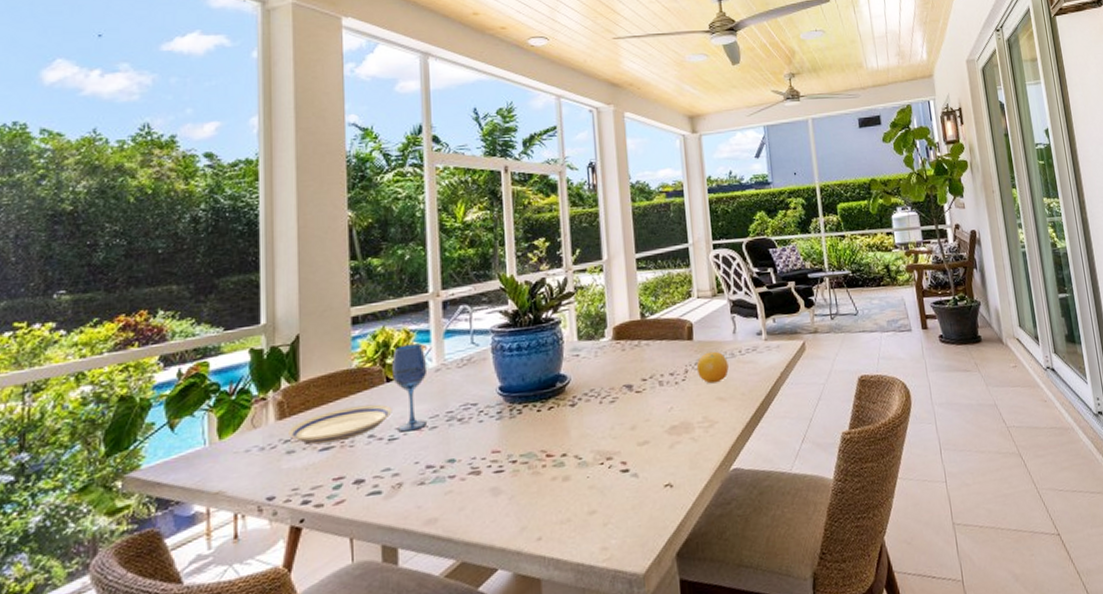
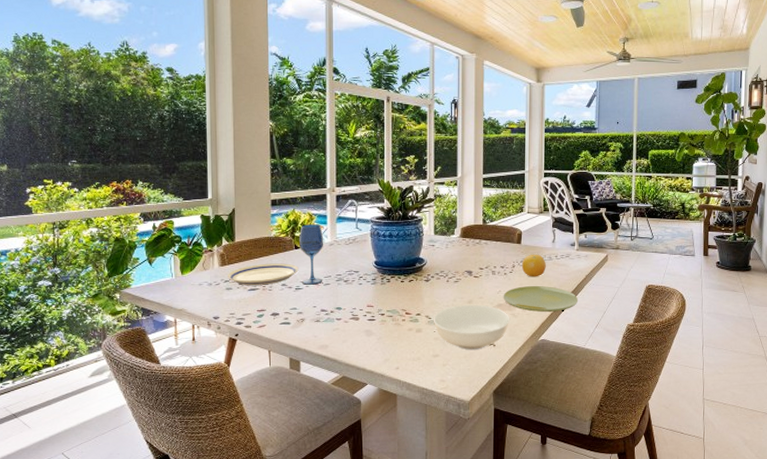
bowl: none [584,430,690,498] -> present [433,304,510,350]
plate: none [676,393,776,431] -> present [503,286,579,312]

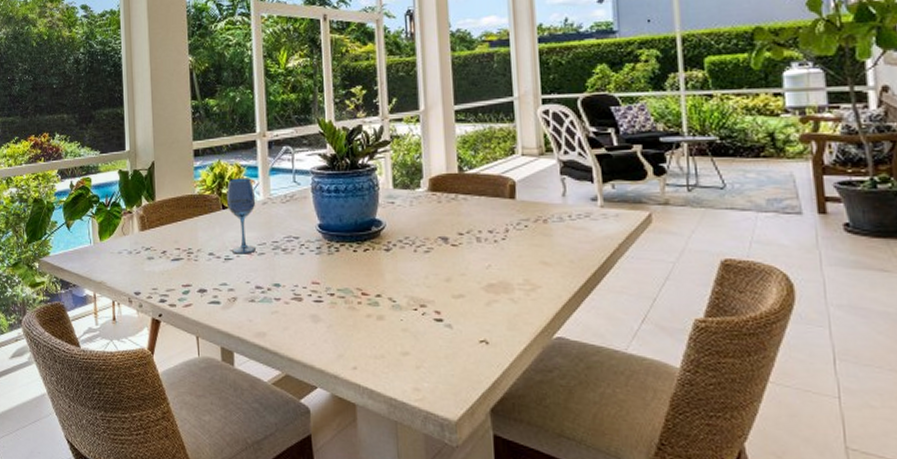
plate: present [228,263,299,286] -> none [149,227,228,255]
bowl: present [433,304,510,350] -> none [398,283,508,348]
plate: present [503,286,579,312] -> none [494,259,611,297]
fruit: present [521,254,546,277] -> none [518,213,556,246]

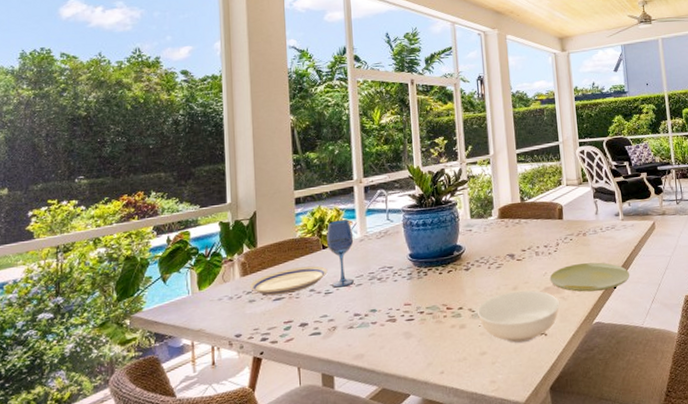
plate: none [149,227,228,255] -> present [250,266,328,296]
bowl: none [398,283,508,348] -> present [476,290,560,343]
plate: none [494,259,611,297] -> present [549,262,630,292]

